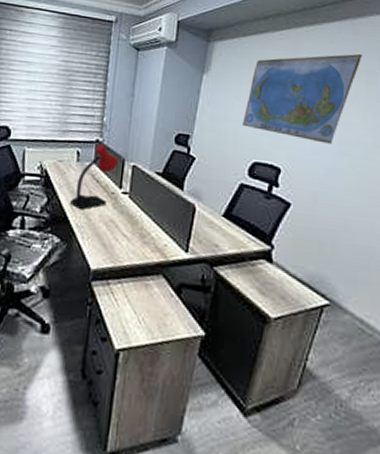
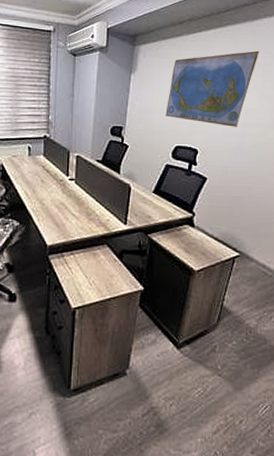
desk lamp: present [71,143,118,210] -> none [26,138,64,197]

